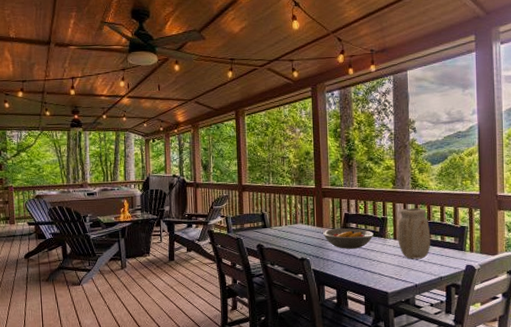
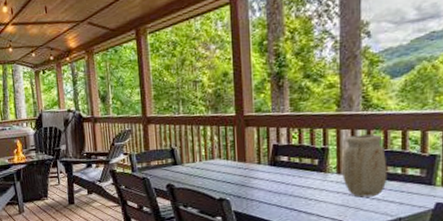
fruit bowl: present [323,228,374,249] -> none [246,162,311,187]

